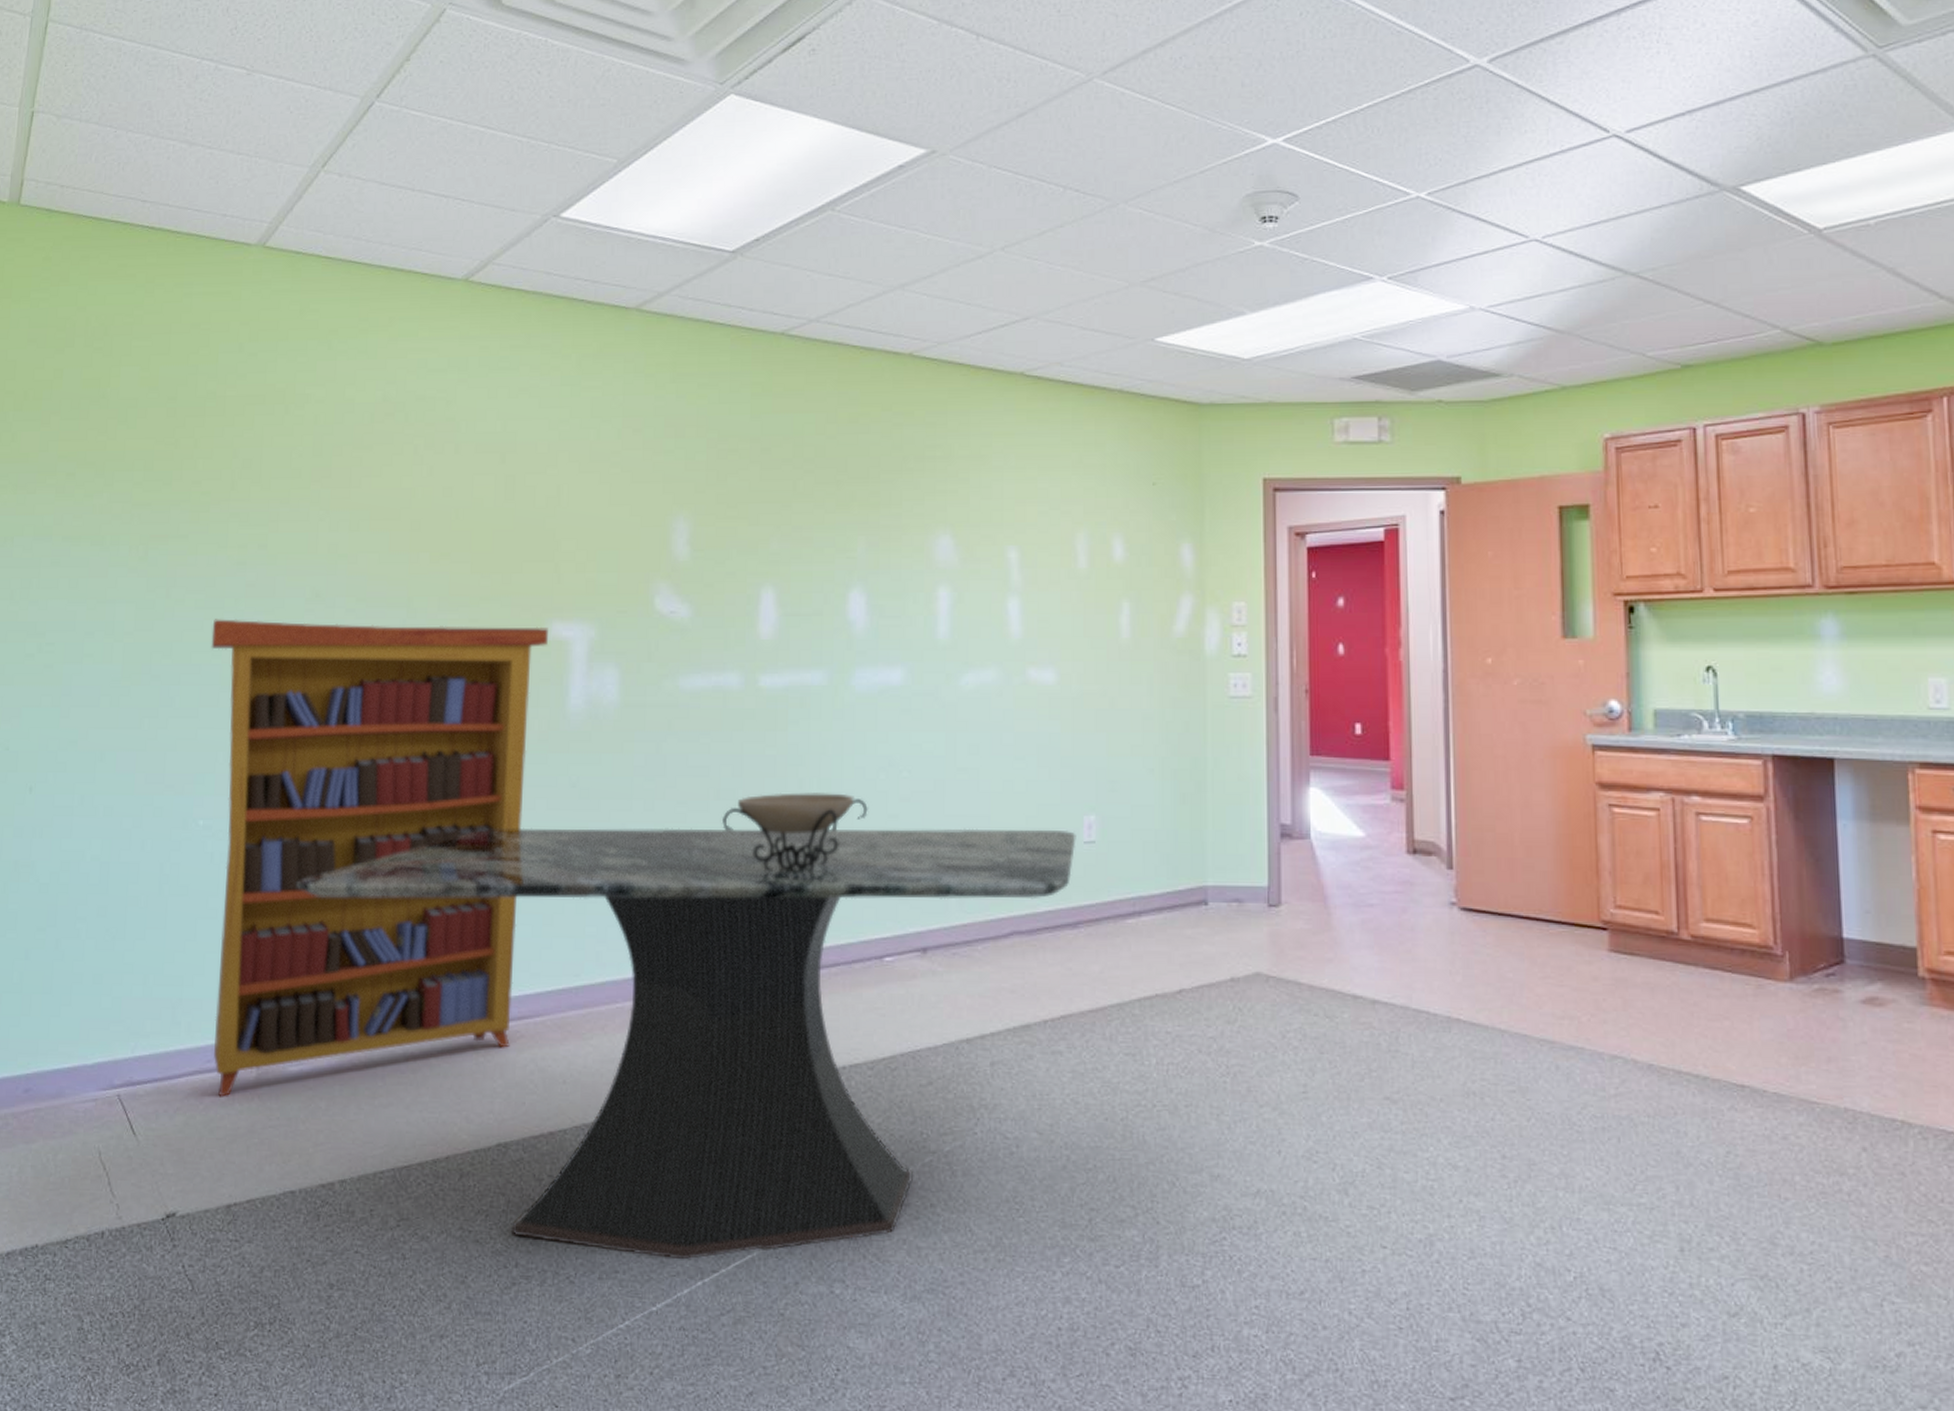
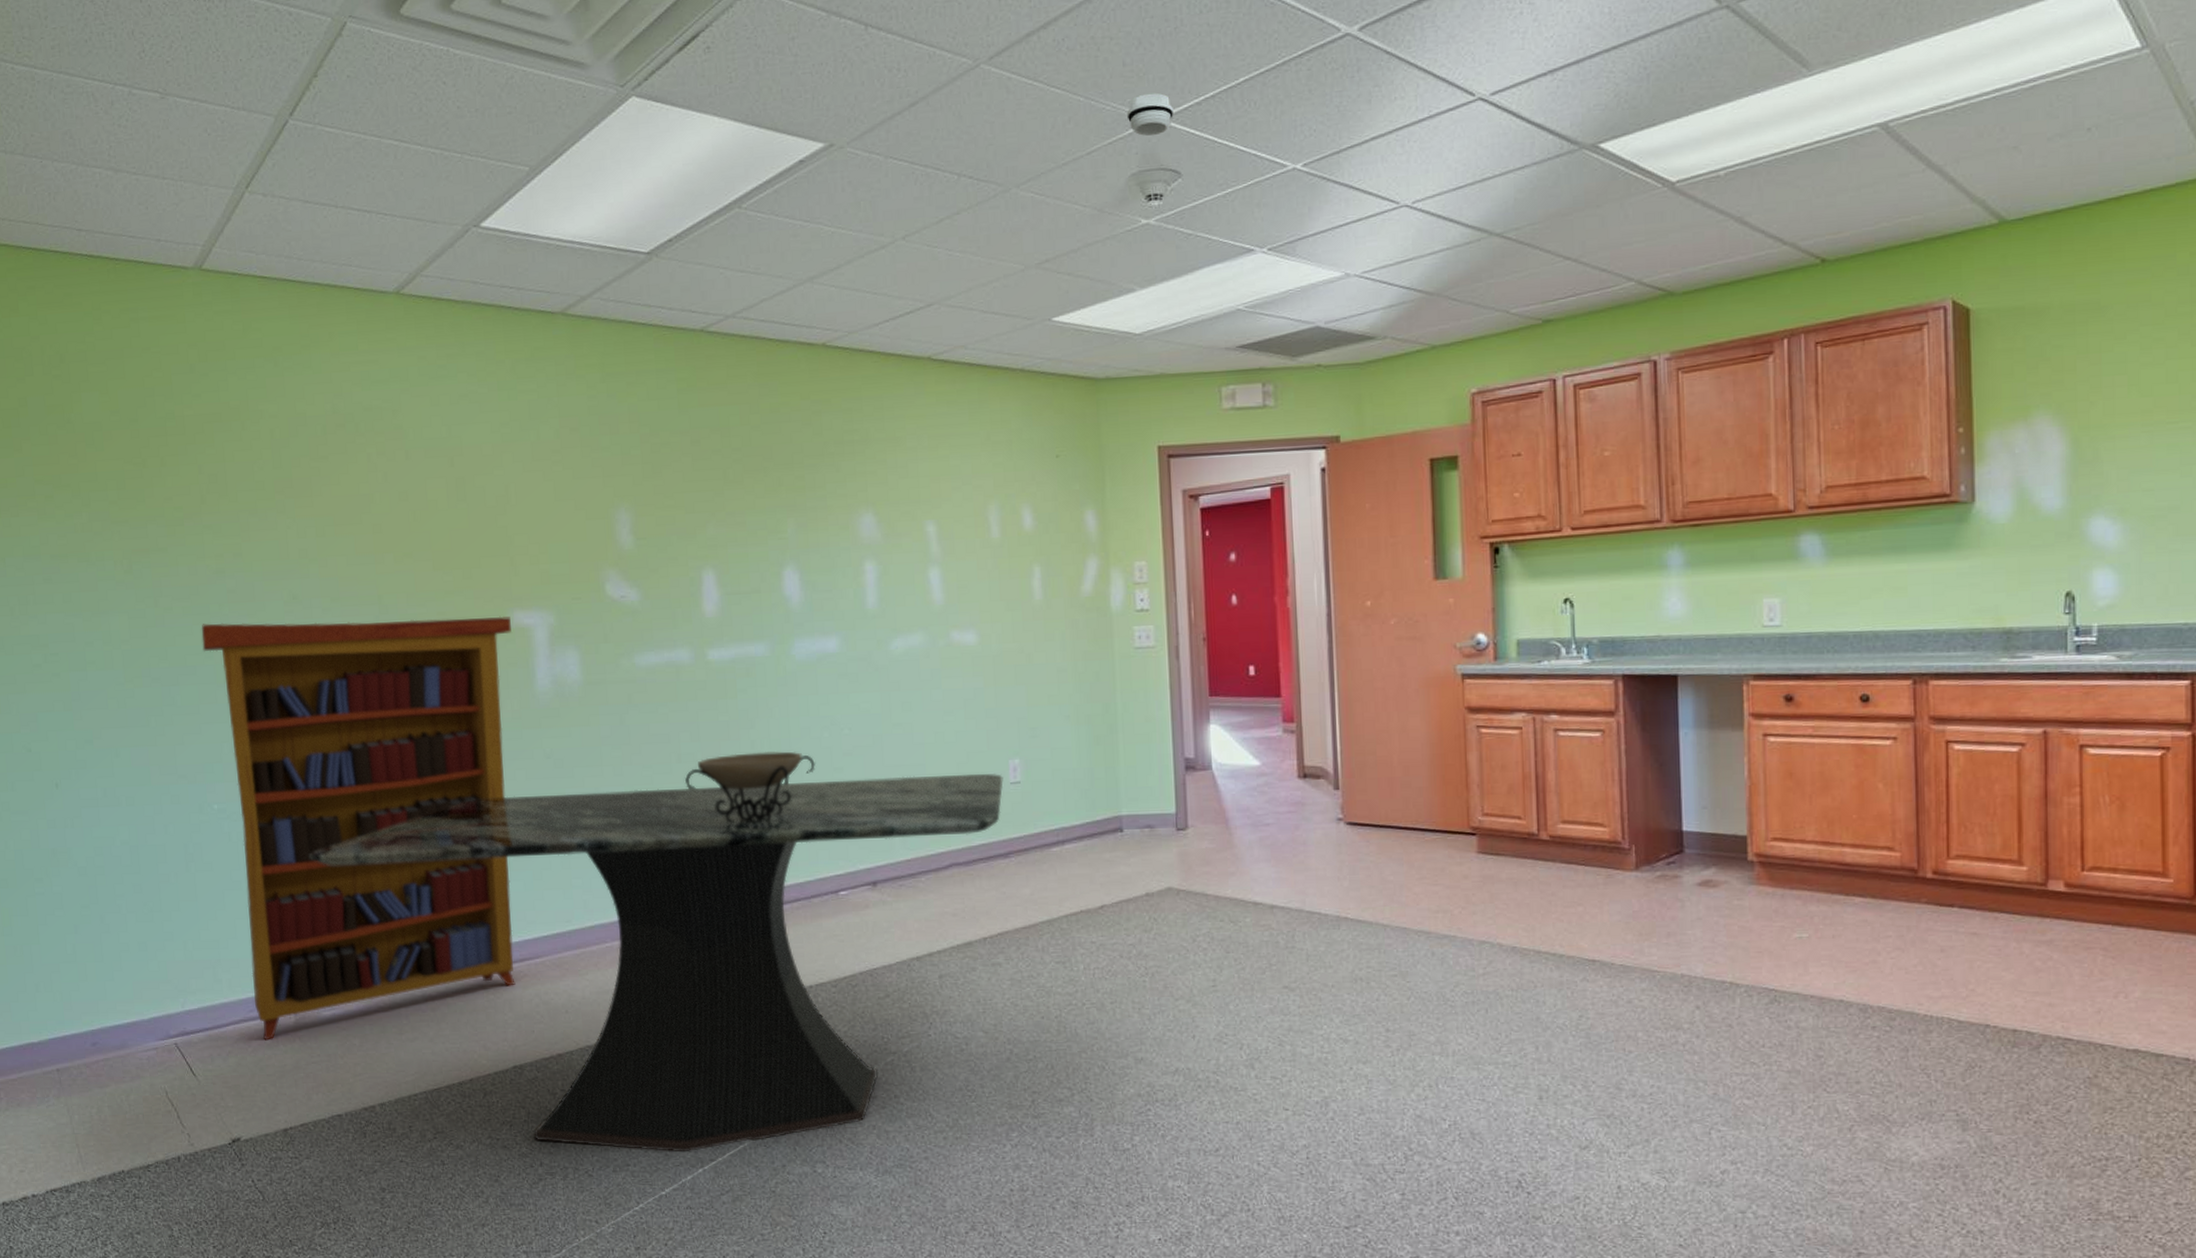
smoke detector: none [1243,114,1292,158] -> present [1126,93,1173,137]

